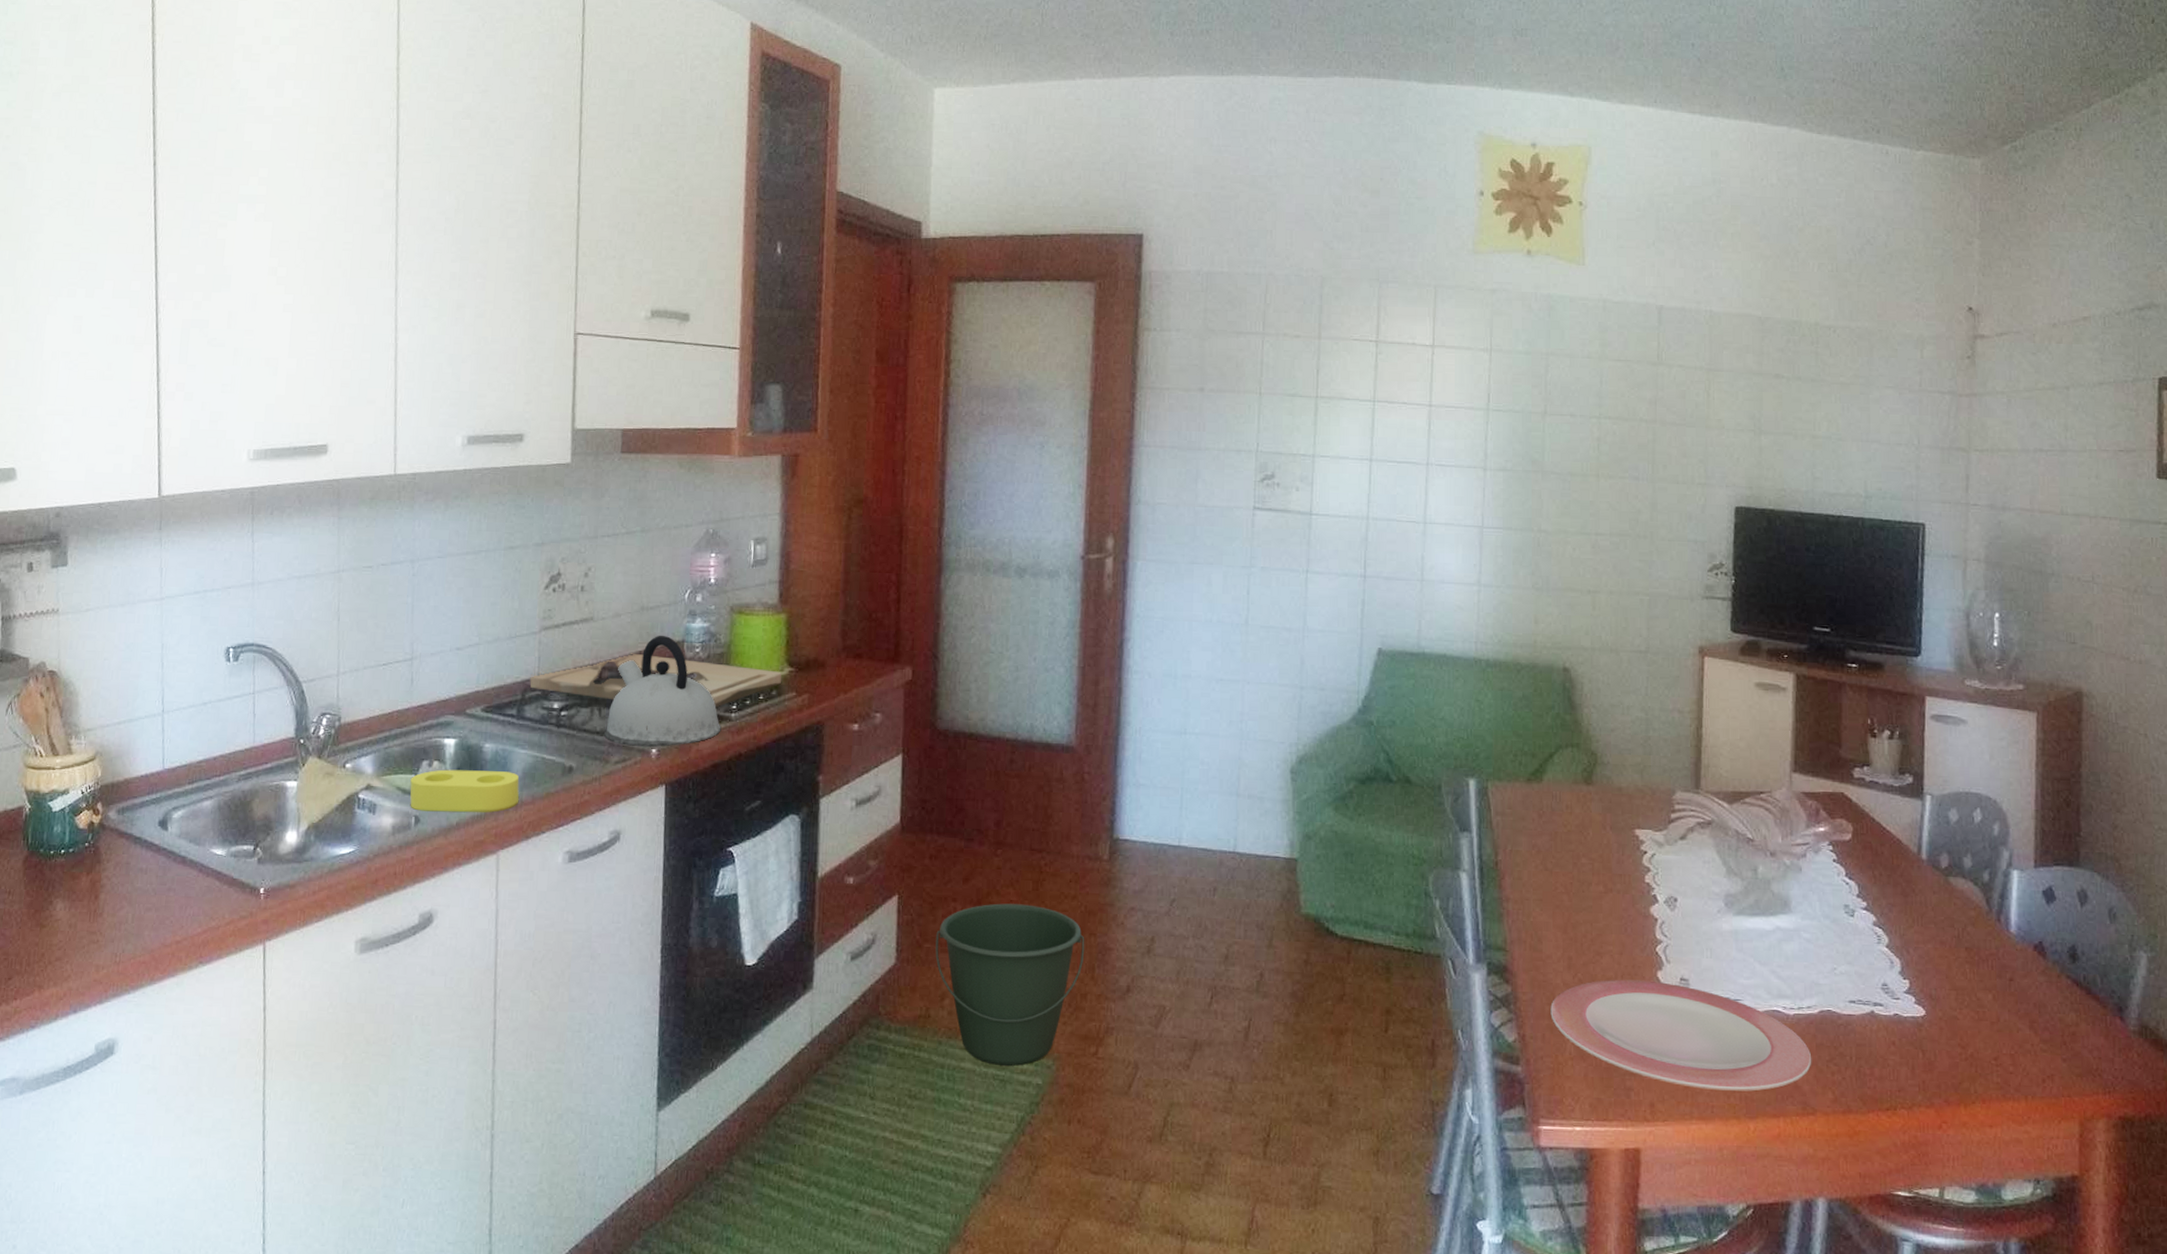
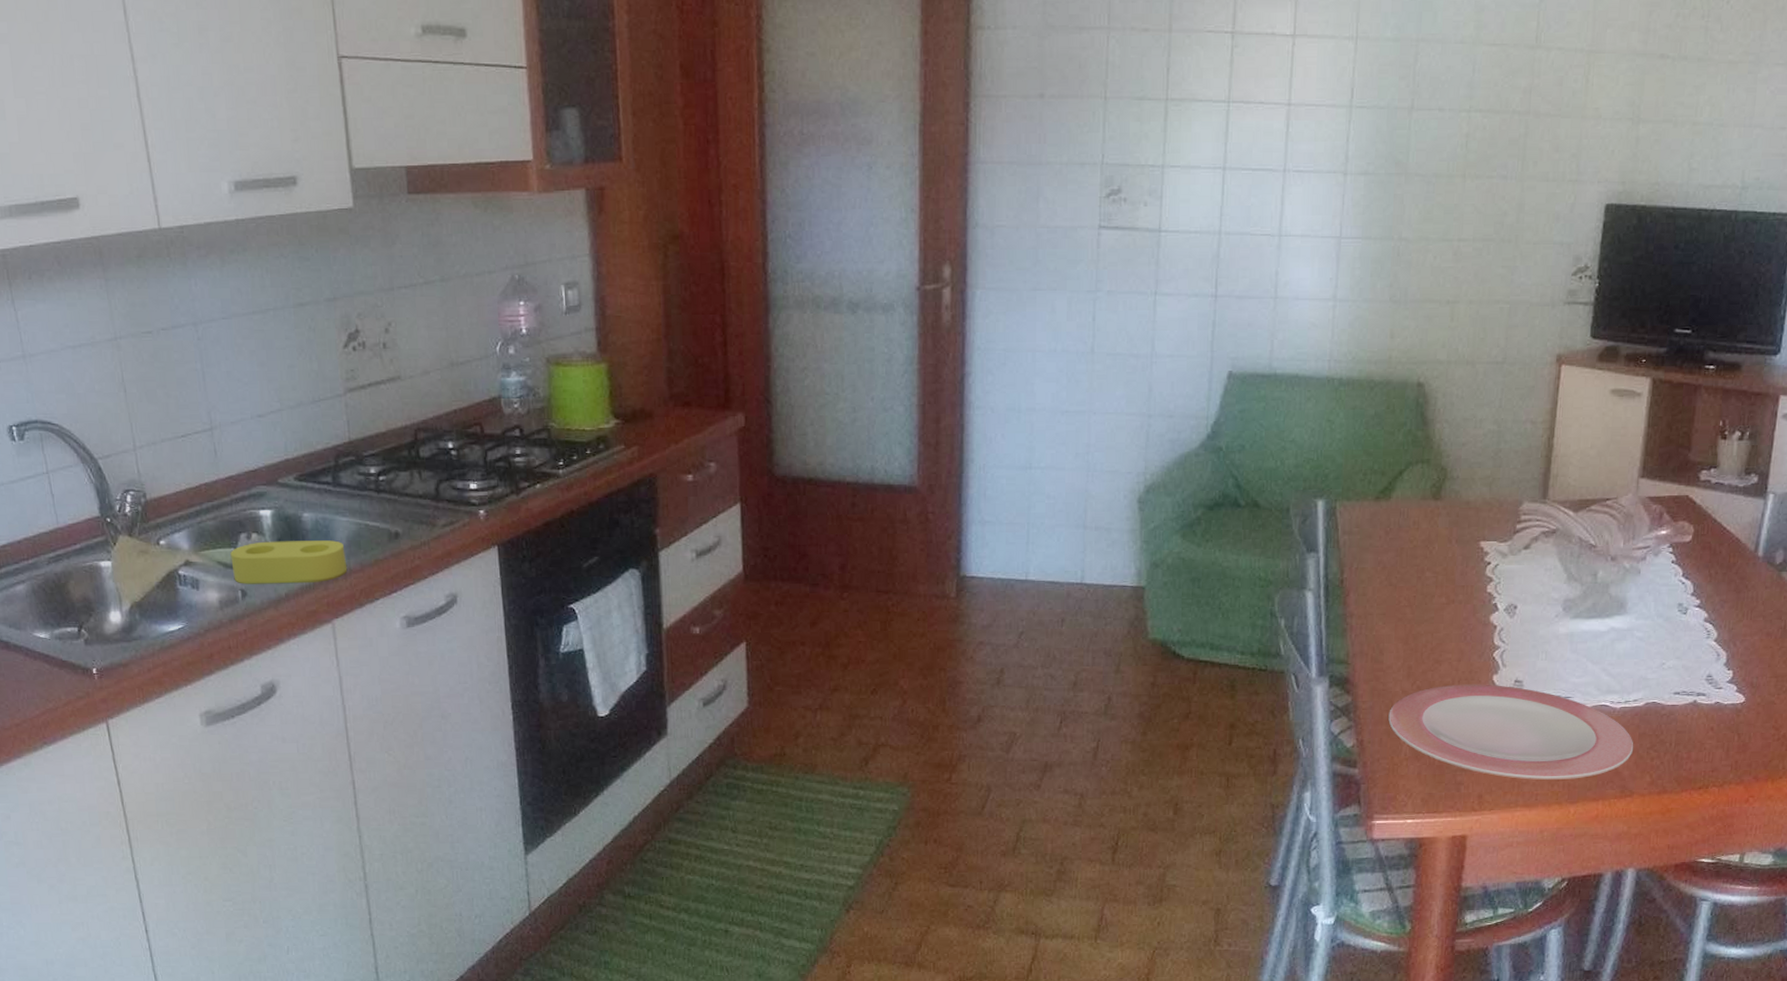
cutting board: present [529,653,781,708] -> none [341,412,608,465]
kettle: present [603,635,721,747] -> none [426,391,550,508]
bucket: present [935,903,1085,1066] -> none [786,644,935,795]

